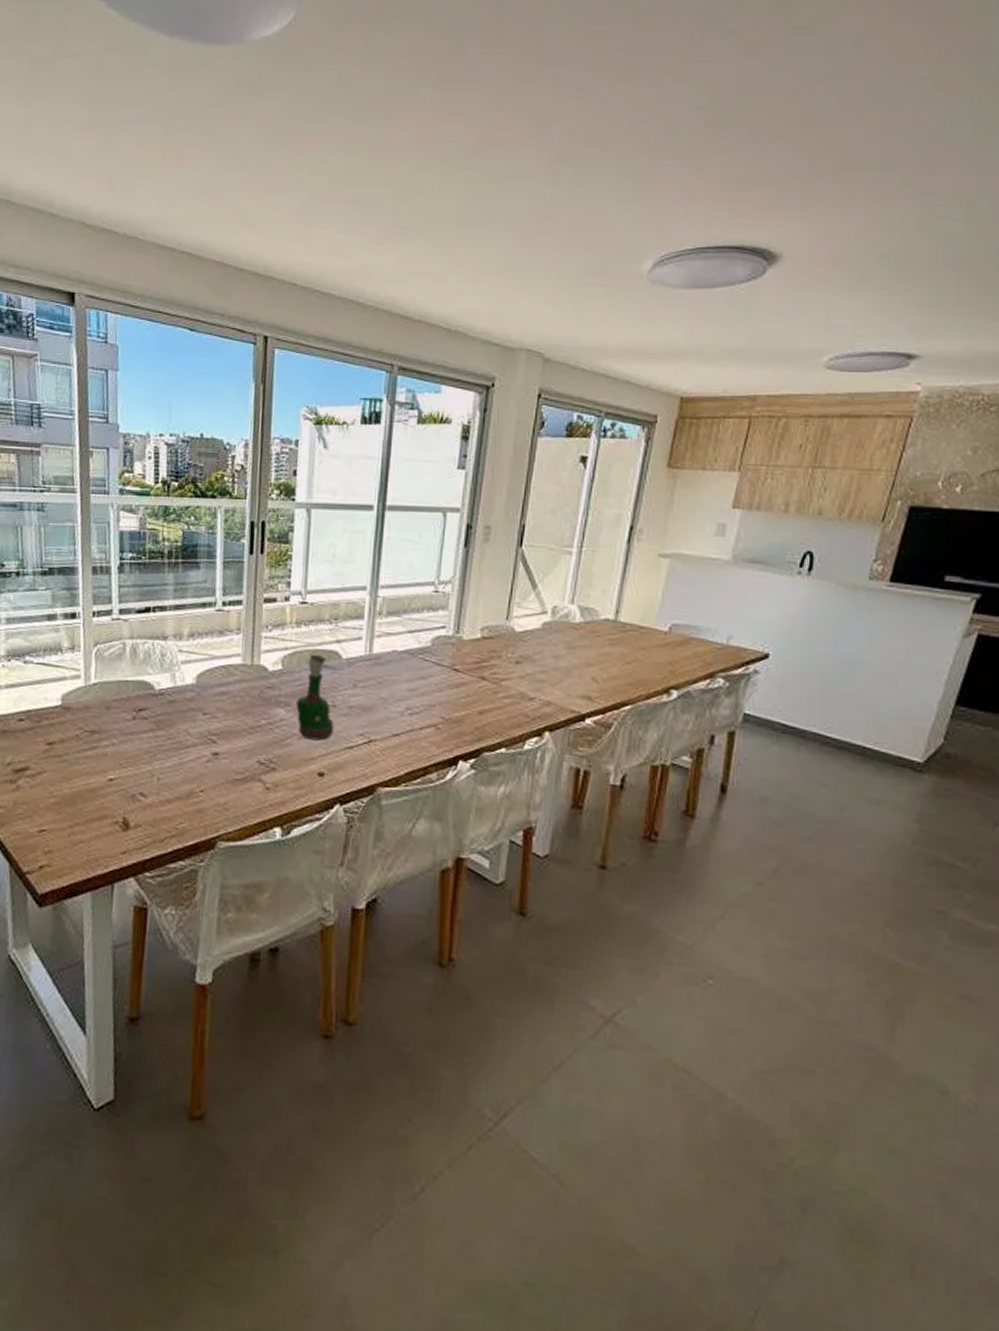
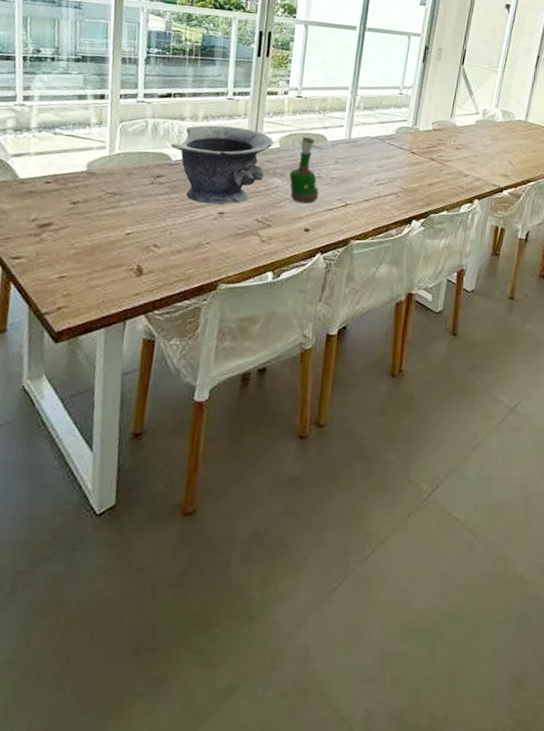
decorative bowl: none [153,644,274,743] -> present [171,125,274,205]

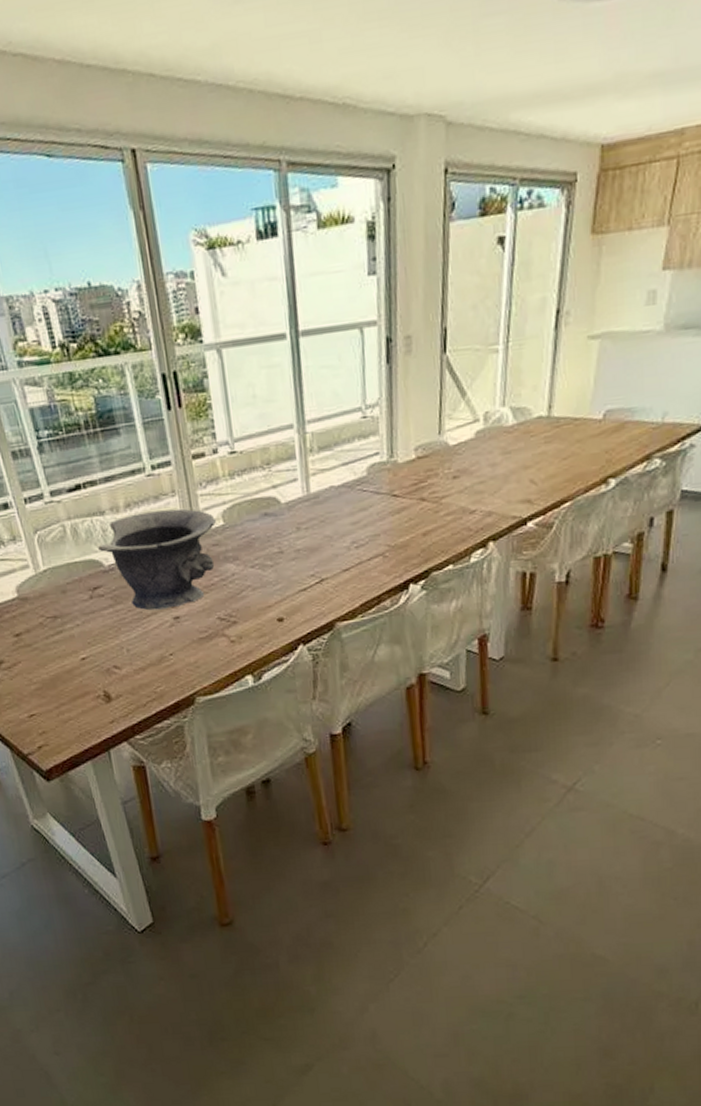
grog bottle: present [289,136,319,204] -> none [244,503,286,589]

